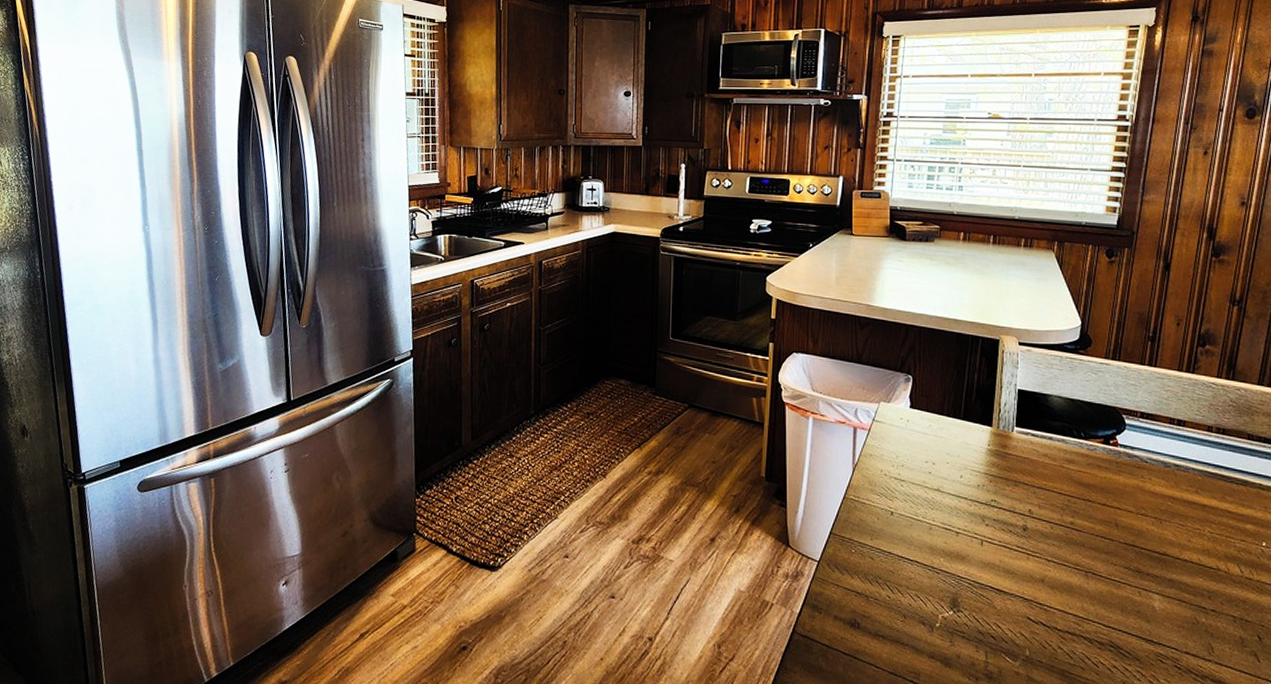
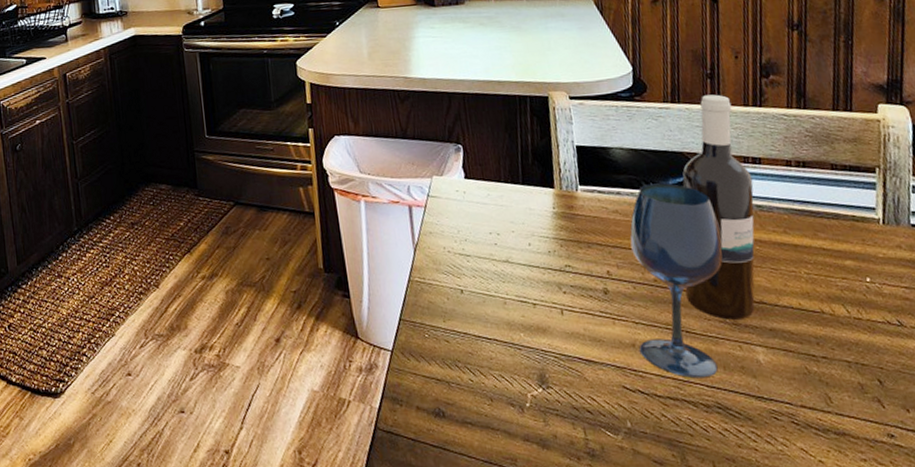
wineglass: none [1047,433,1139,618] -> present [630,183,723,379]
wine bottle: none [1098,356,1175,569] -> present [682,94,755,321]

